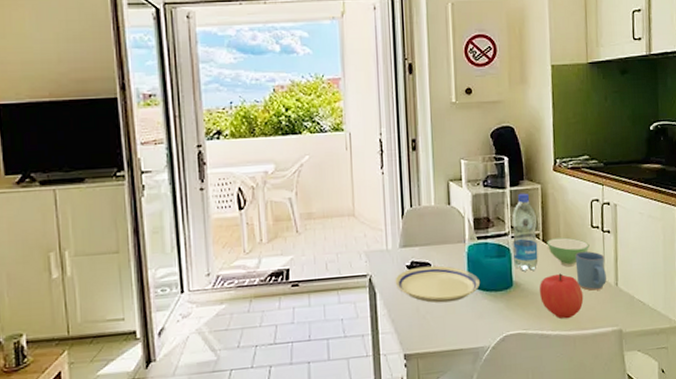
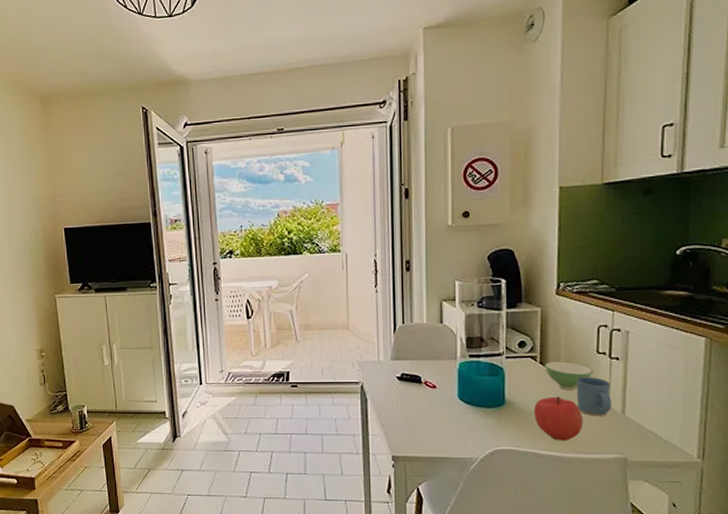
plate: present [395,265,481,303] -> none [385,379,471,414]
bottle: present [511,193,538,271] -> none [507,315,534,391]

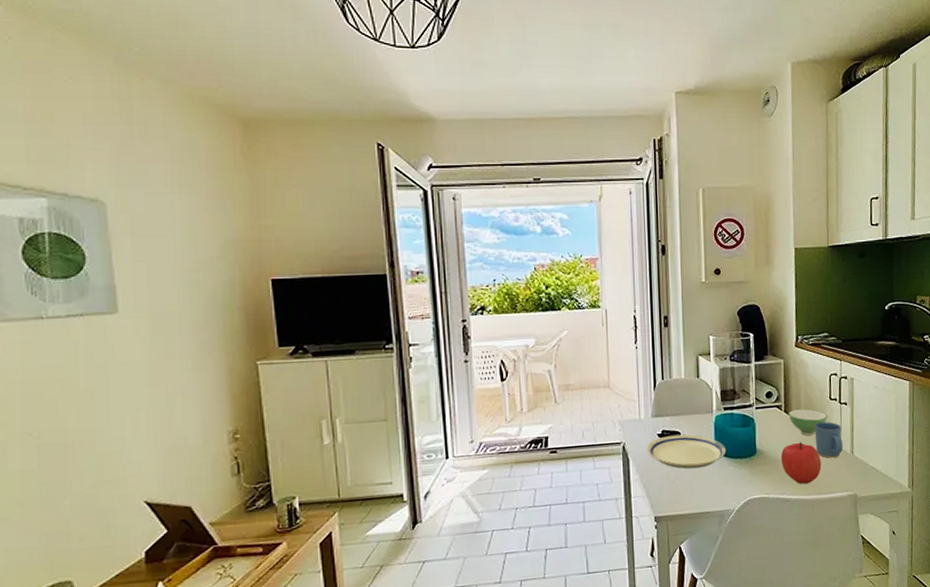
plate: none [385,379,471,414] -> present [647,434,727,469]

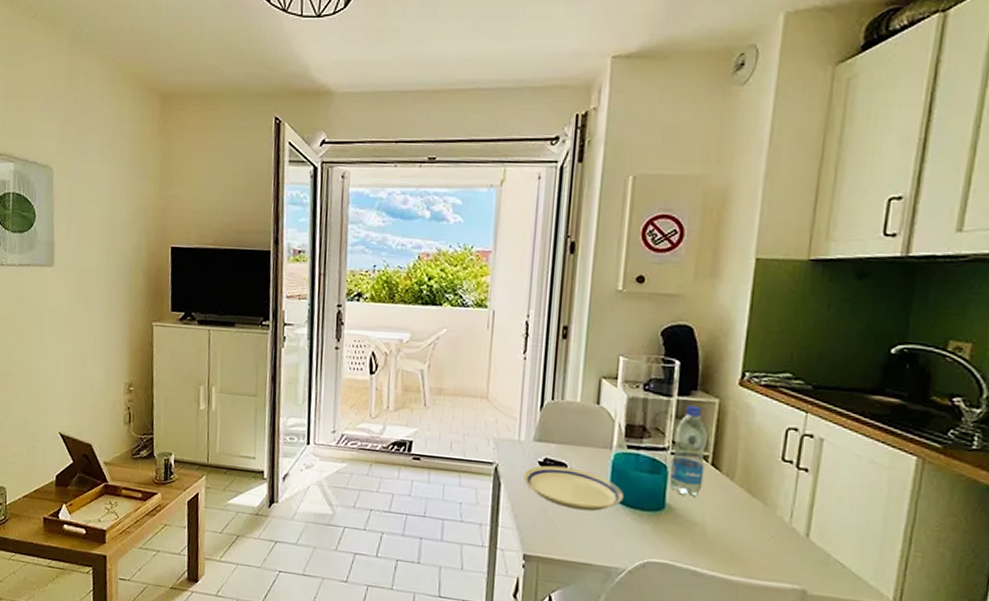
bottle: none [756,367,780,440] -> present [670,405,708,497]
fruit: present [780,442,822,484] -> none [698,506,758,562]
bowl: present [788,409,828,436] -> none [716,464,776,503]
mug: present [814,421,843,458] -> none [752,486,796,537]

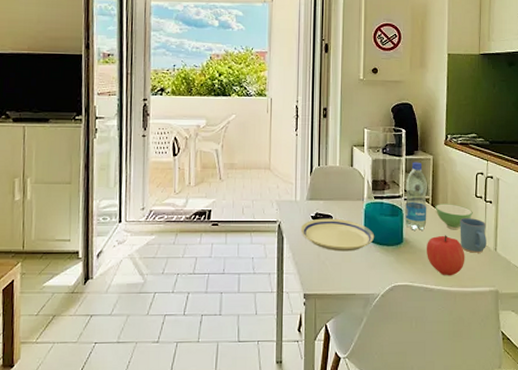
fruit: none [698,506,758,562] -> present [426,235,465,276]
bowl: none [716,464,776,503] -> present [435,204,473,230]
mug: none [752,486,796,537] -> present [460,217,486,253]

